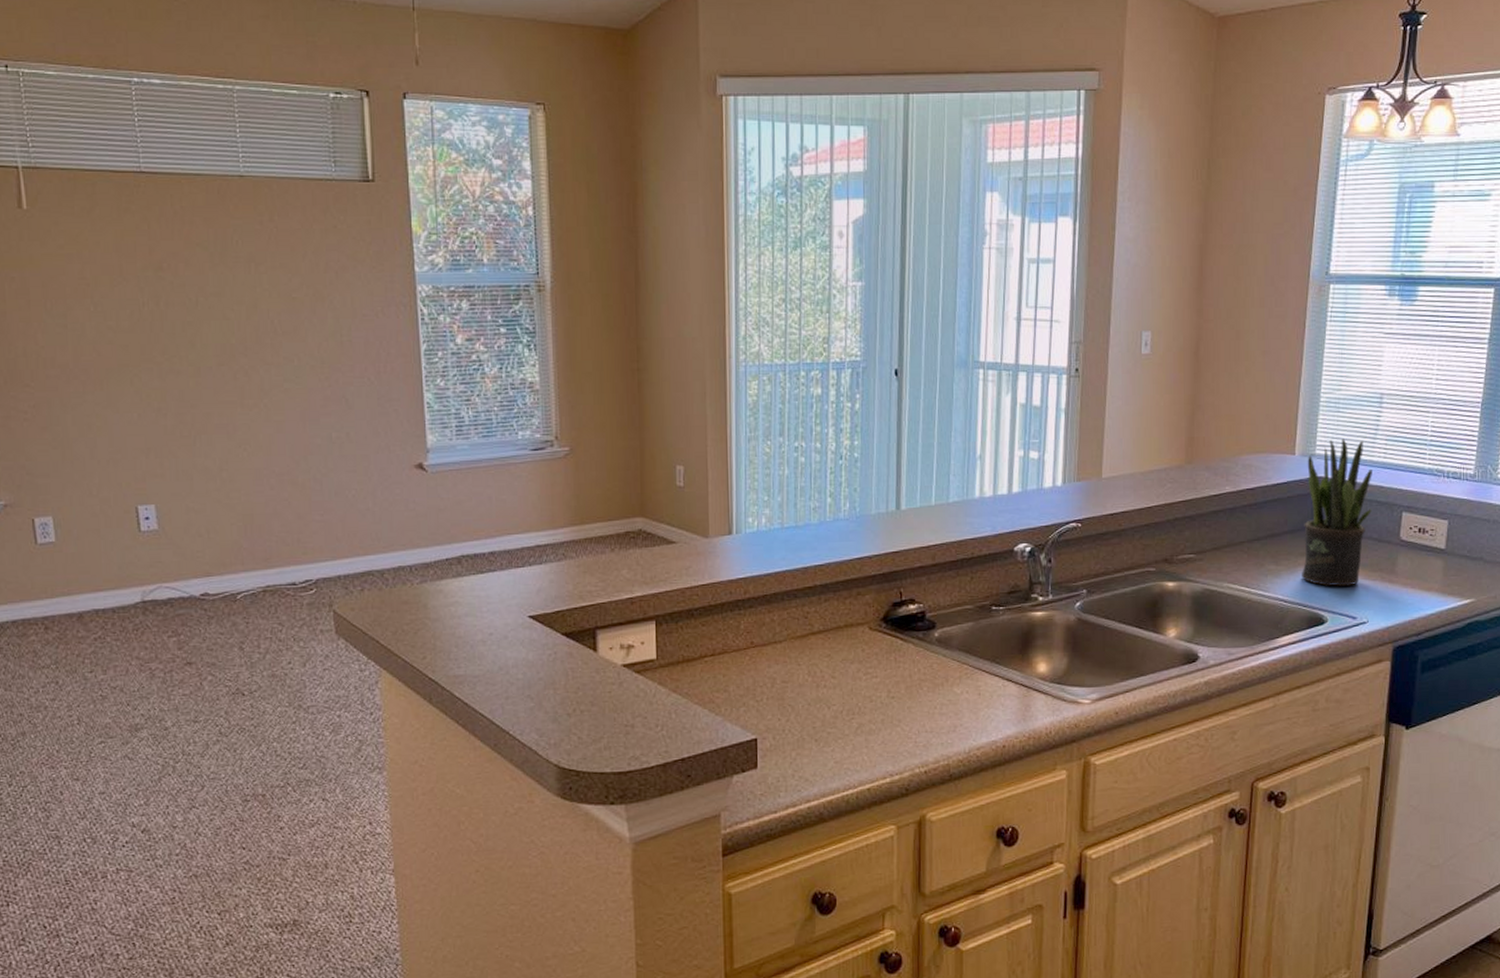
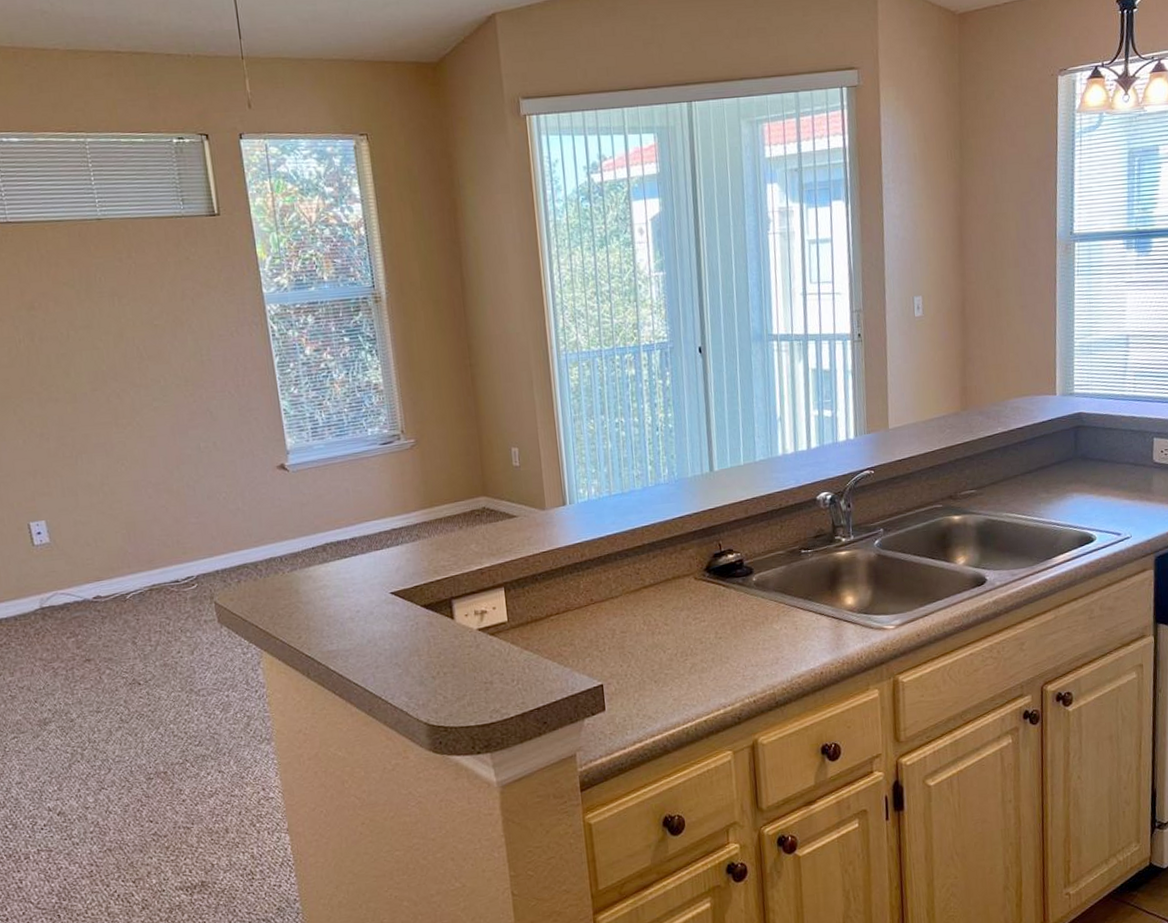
potted plant: present [1302,437,1372,587] -> none [1067,376,1127,508]

